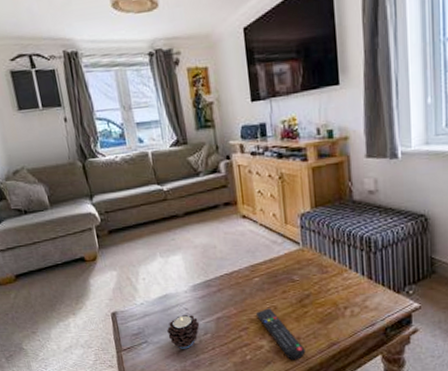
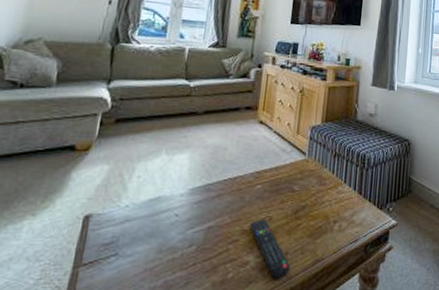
candle: present [167,314,200,349] -> none [146,221,187,265]

